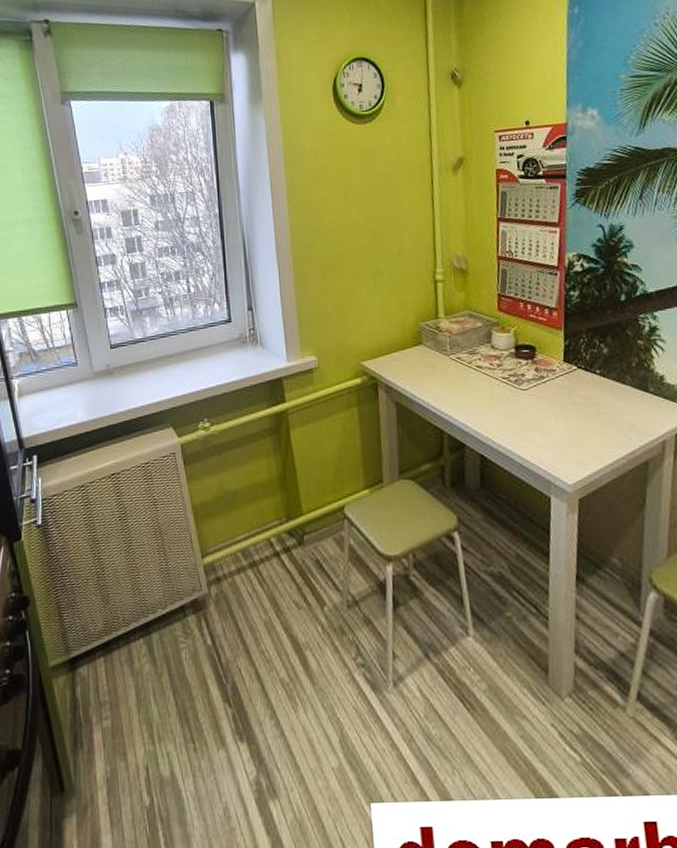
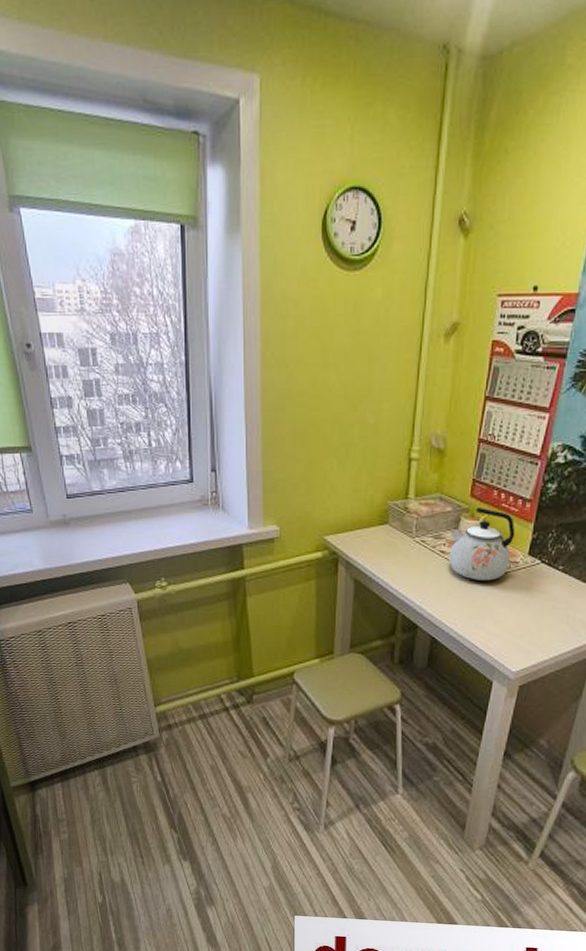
kettle: none [485,320,548,392] -> present [449,508,516,581]

